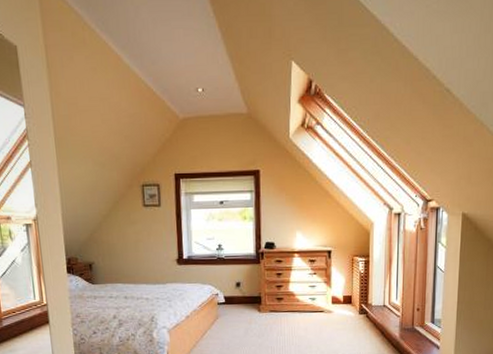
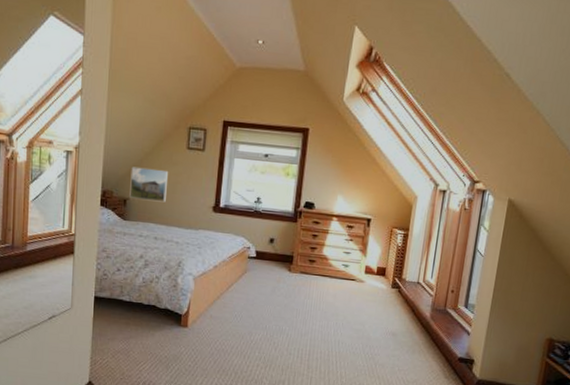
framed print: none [91,230,130,262] -> present [129,166,169,203]

